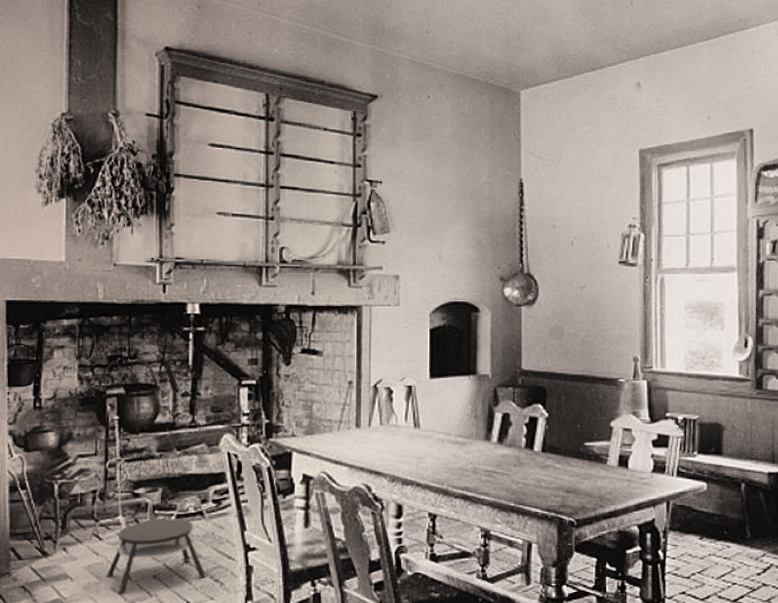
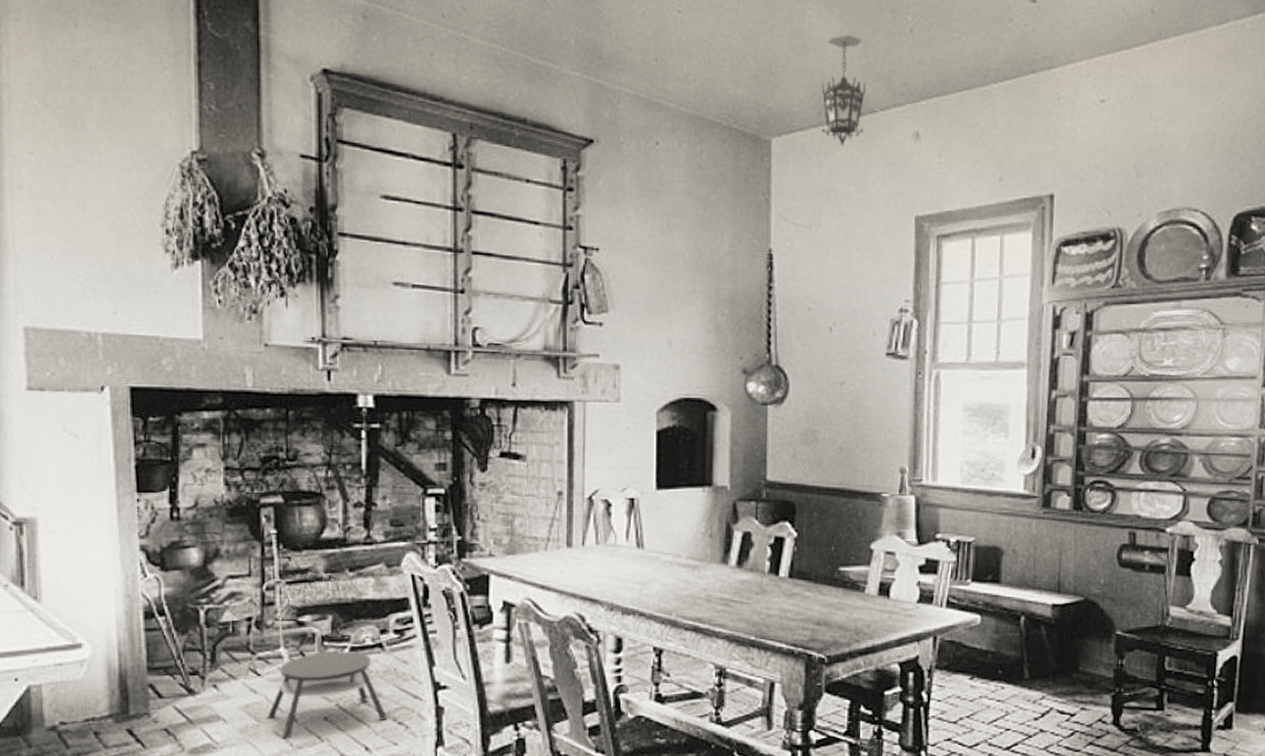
hanging lantern: none [559,8,596,95] -> present [820,35,866,146]

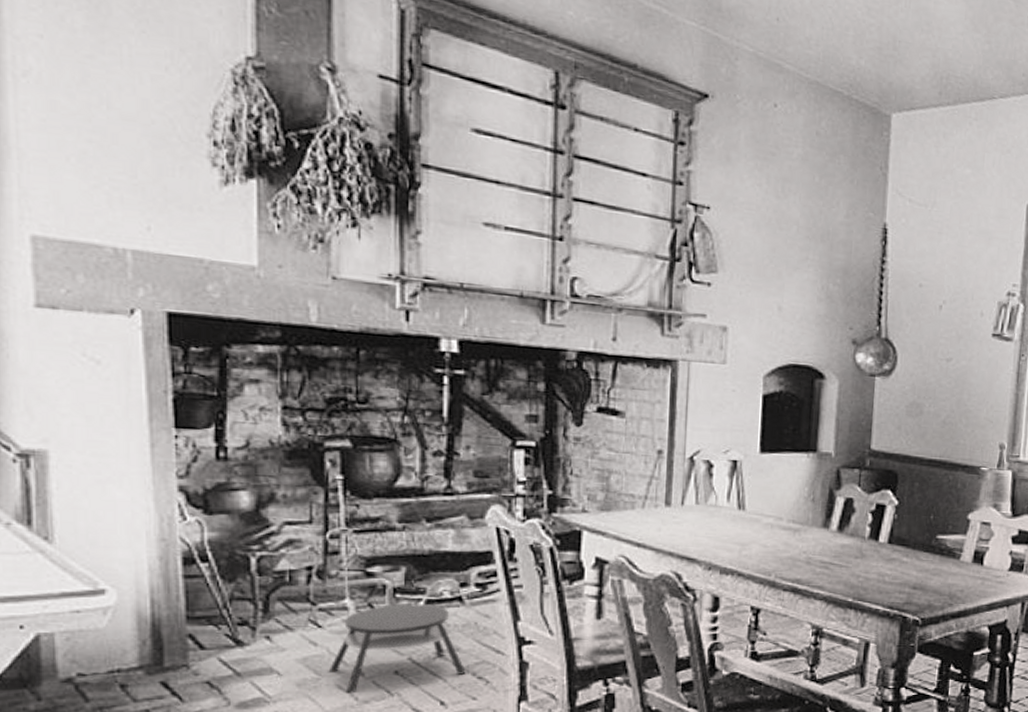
hanging lantern: present [820,35,866,146] -> none [942,18,987,129]

